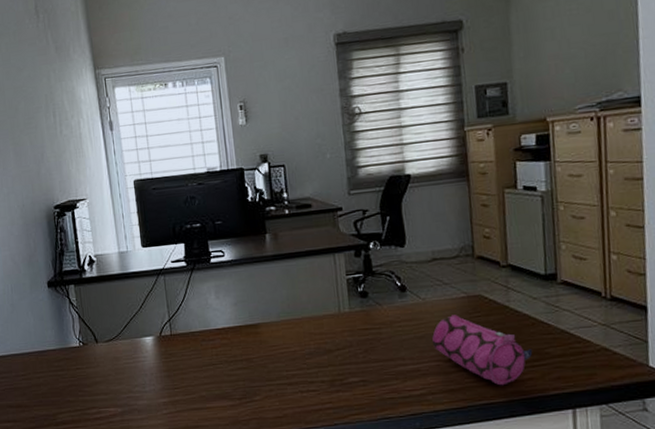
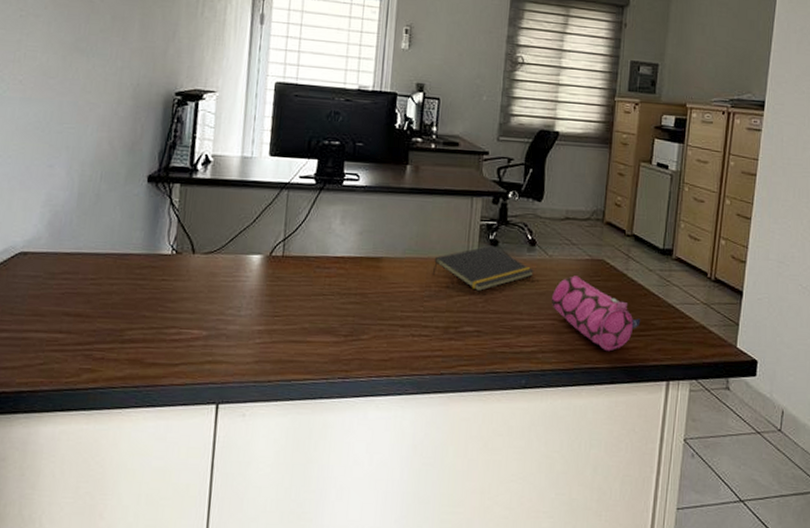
notepad: none [308,297,410,344] -> present [432,245,535,292]

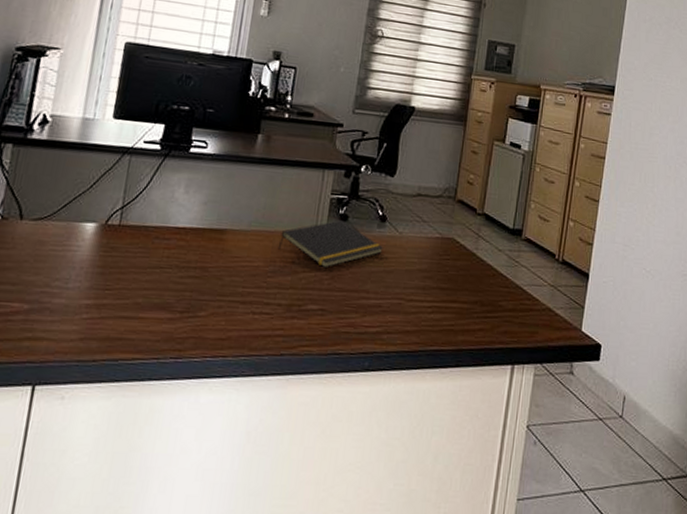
pencil case: present [552,276,641,352] -> none [399,254,489,334]

